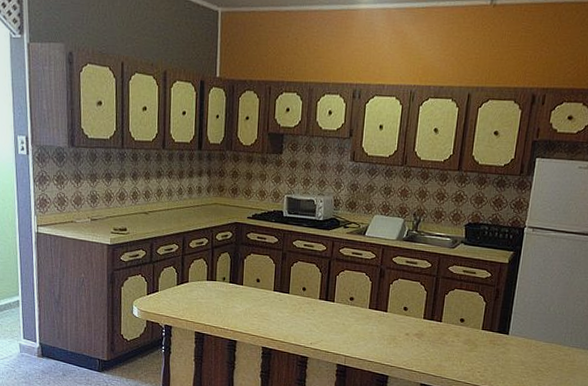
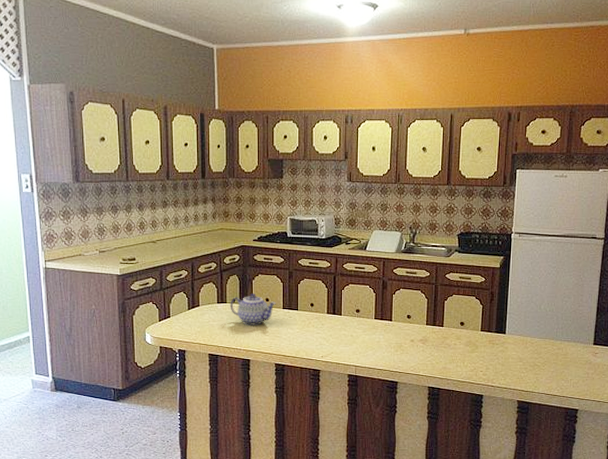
teapot: none [219,272,267,306] -> present [230,293,276,325]

